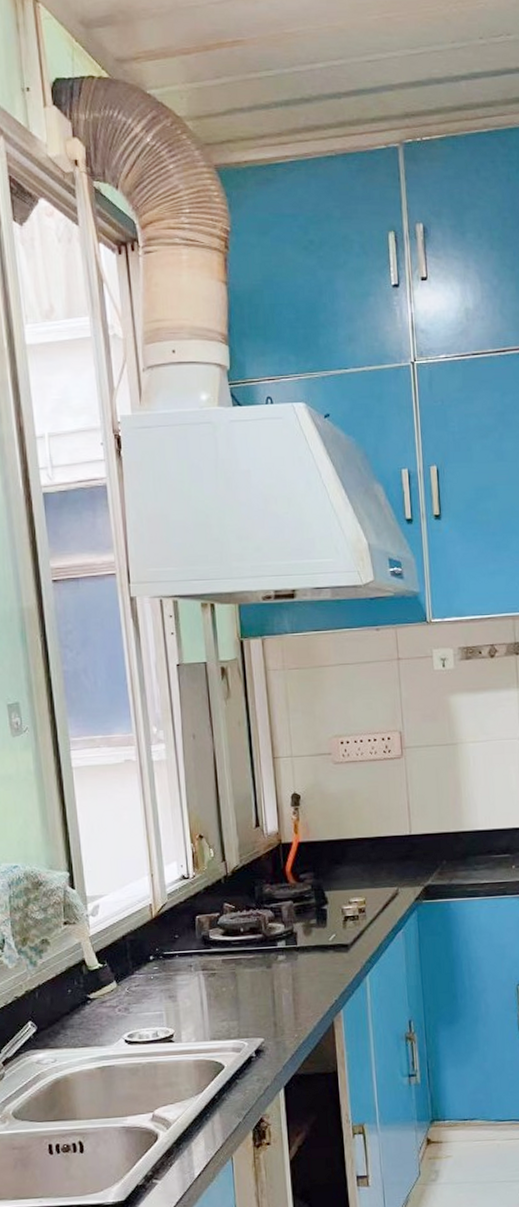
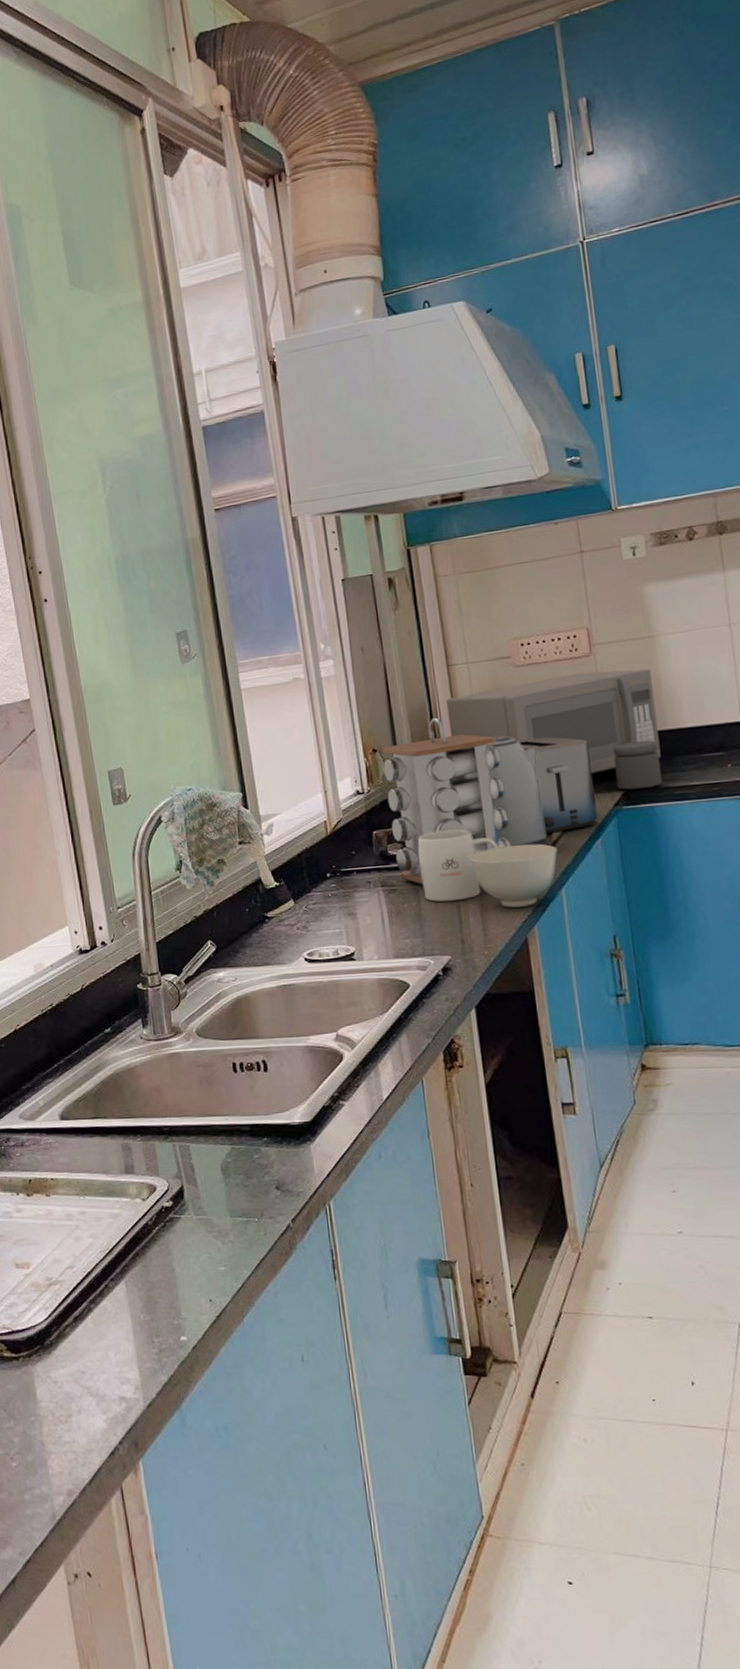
spice rack: none [209,807,324,970] -> present [383,717,512,885]
mug: none [237,916,312,987] -> present [417,829,499,902]
microwave: none [270,773,458,869] -> present [446,669,661,774]
bowl: none [284,933,364,993] -> present [468,844,558,908]
kettle: none [304,828,357,936] -> present [485,735,548,847]
toaster: none [333,831,401,924] -> present [516,736,598,835]
jar: none [416,840,458,886] -> present [612,740,663,791]

